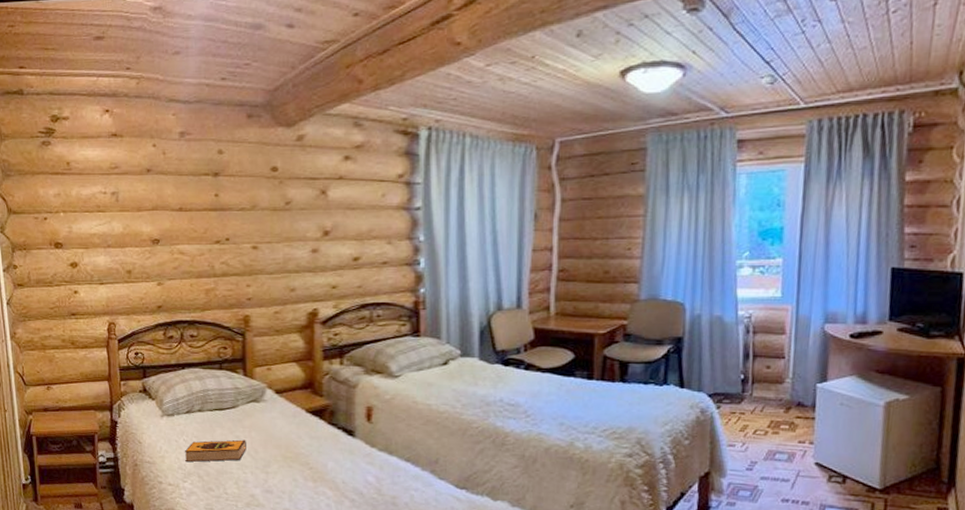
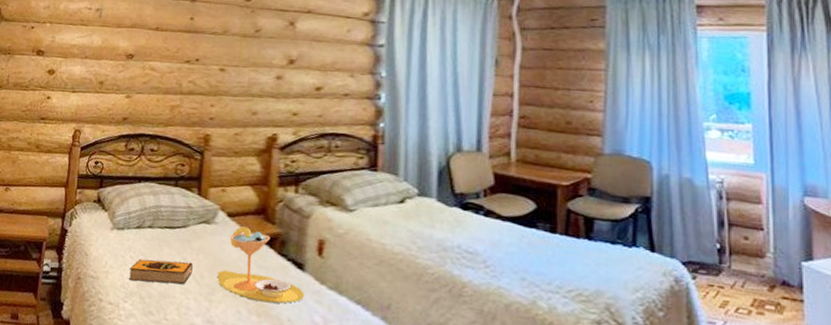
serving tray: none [271,400,356,469] -> present [217,225,305,304]

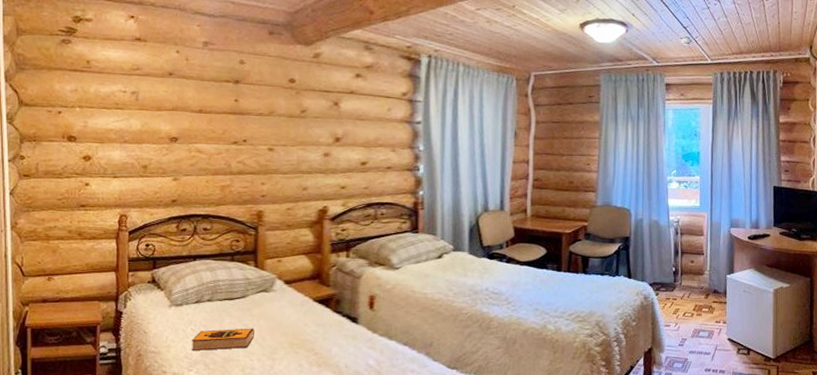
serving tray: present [217,225,305,304] -> none [278,290,359,354]

